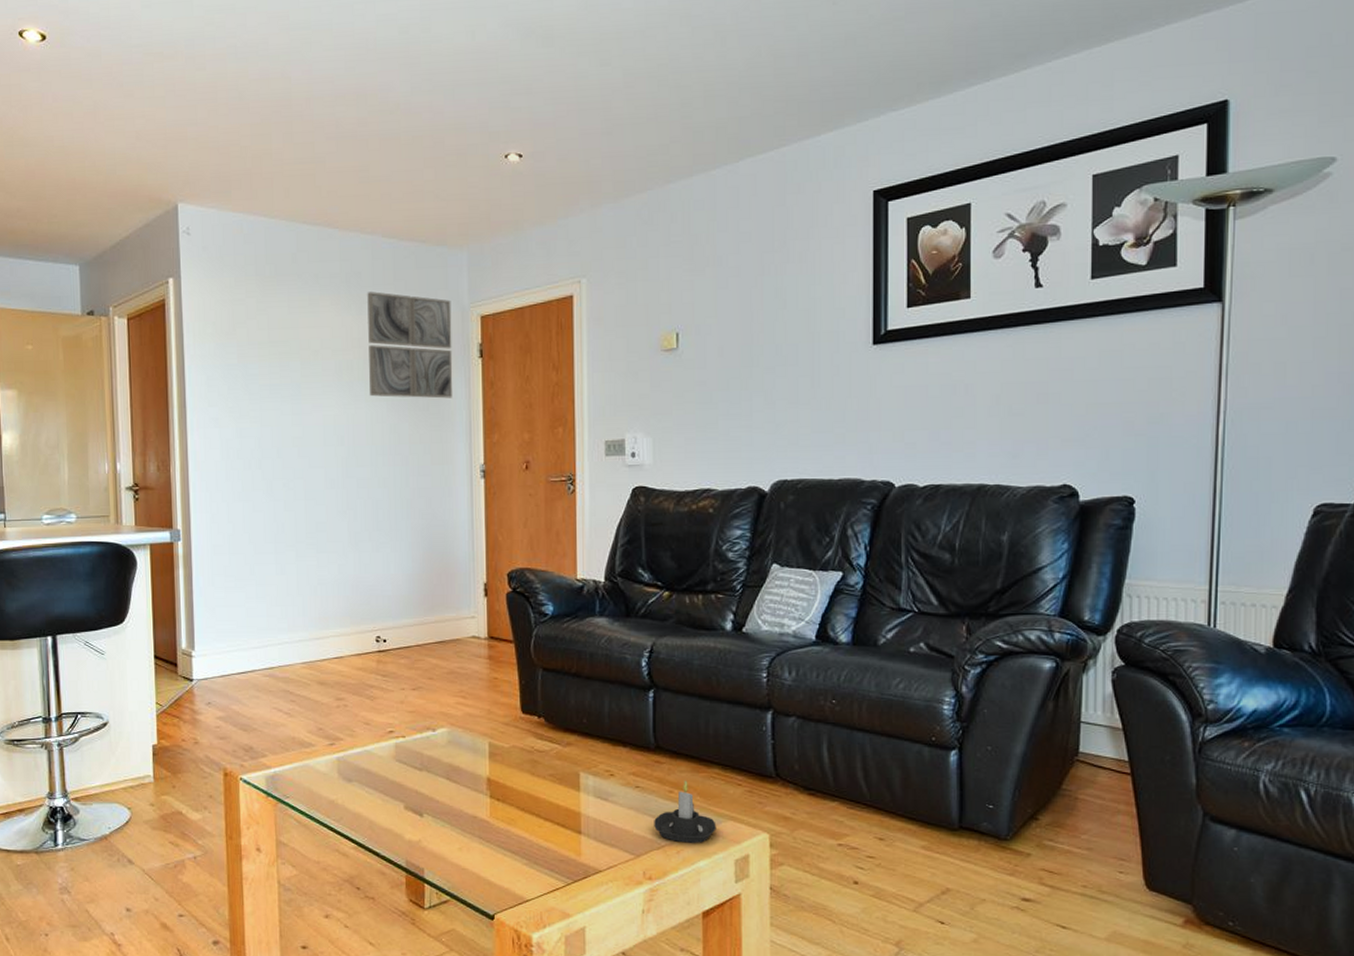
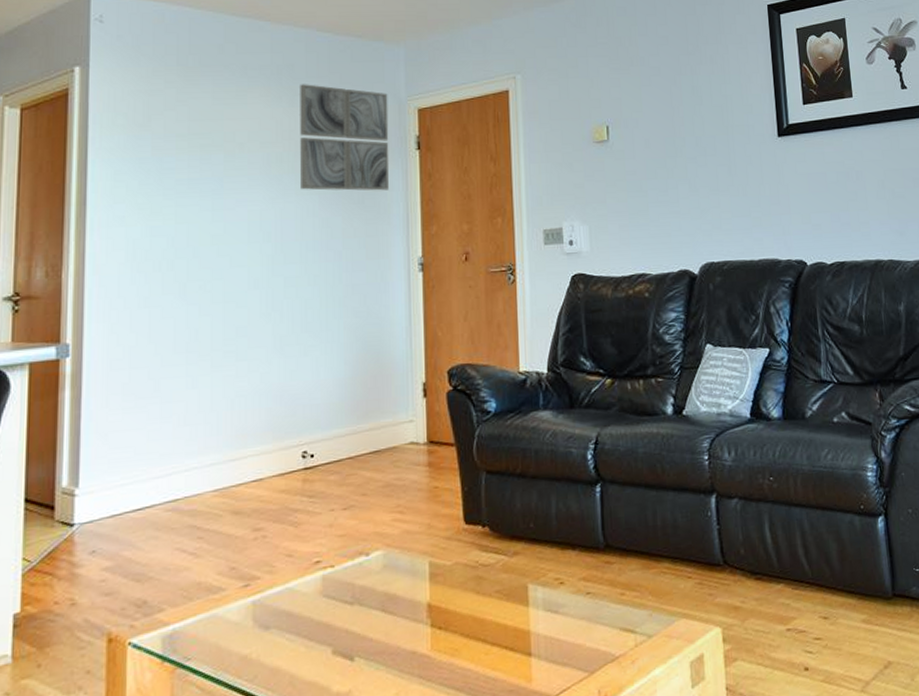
candle: present [654,780,716,843] -> none [607,579,670,651]

